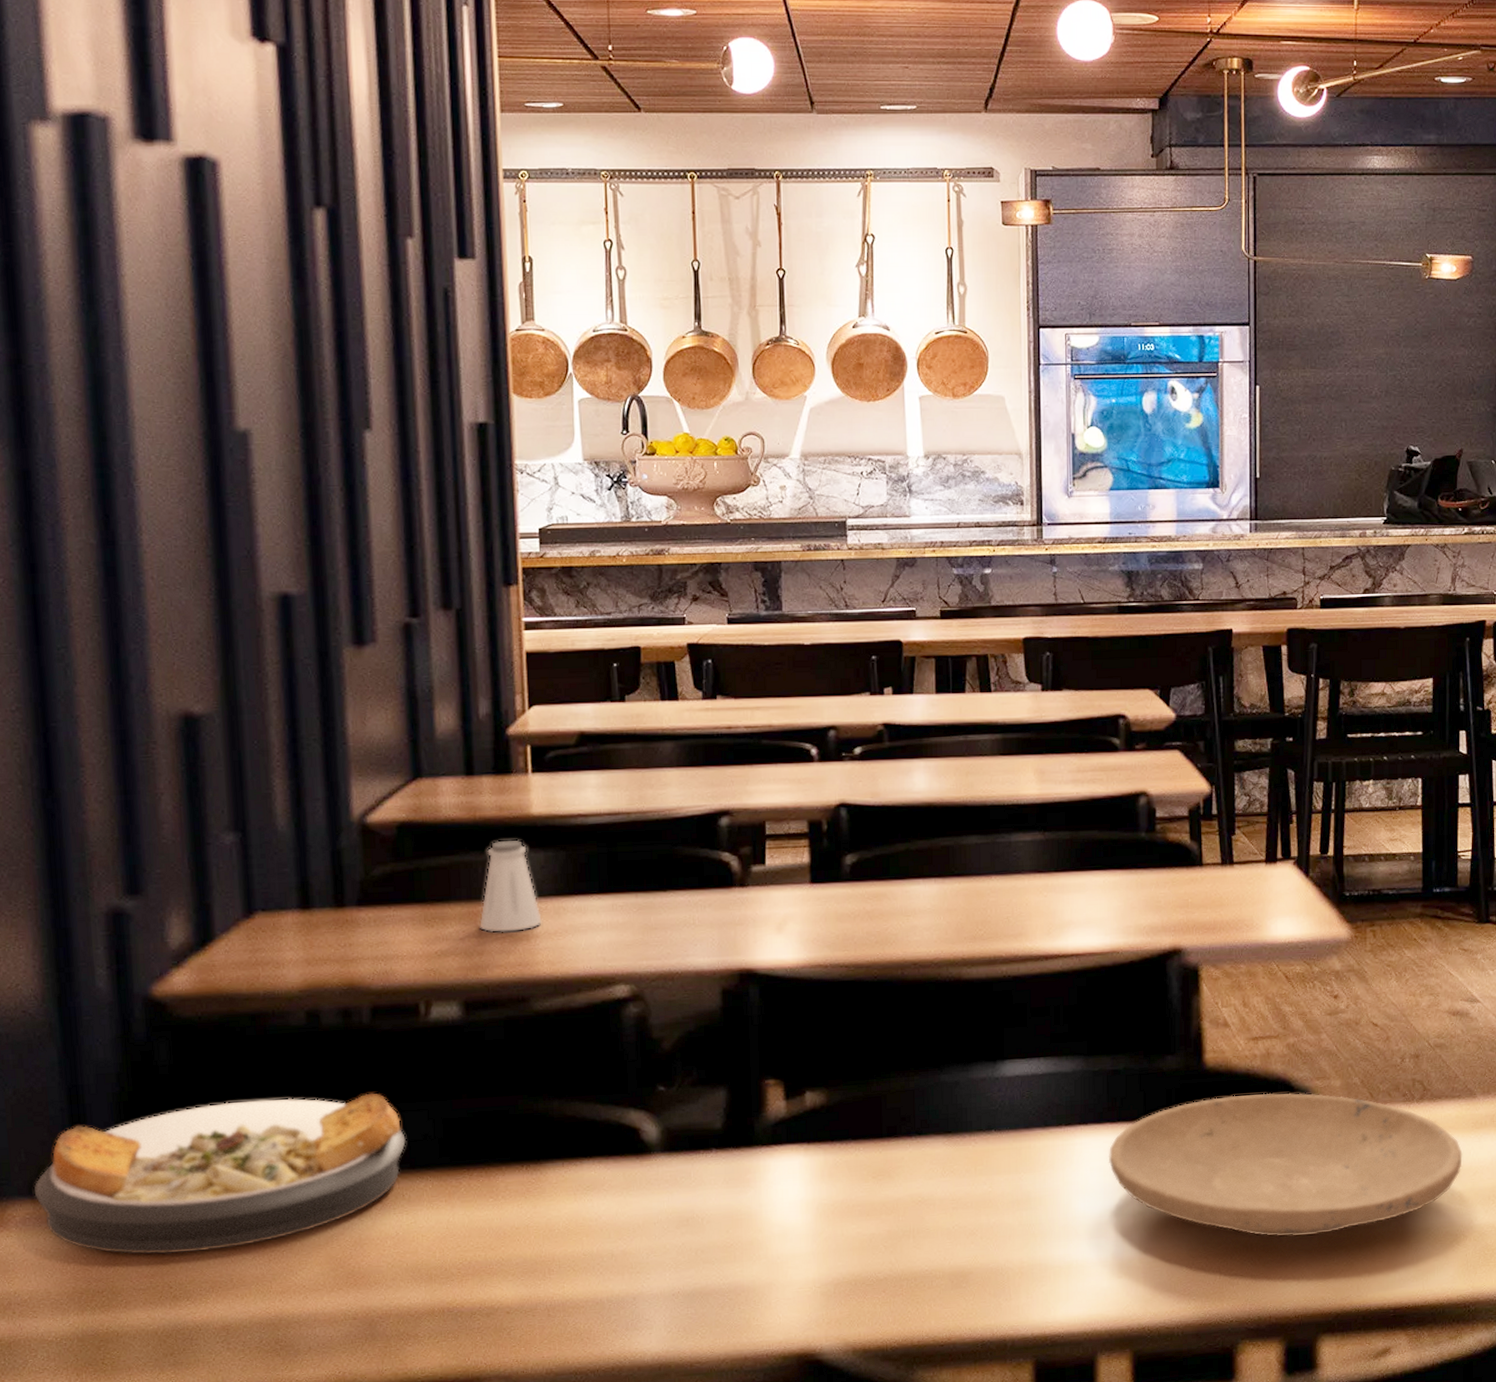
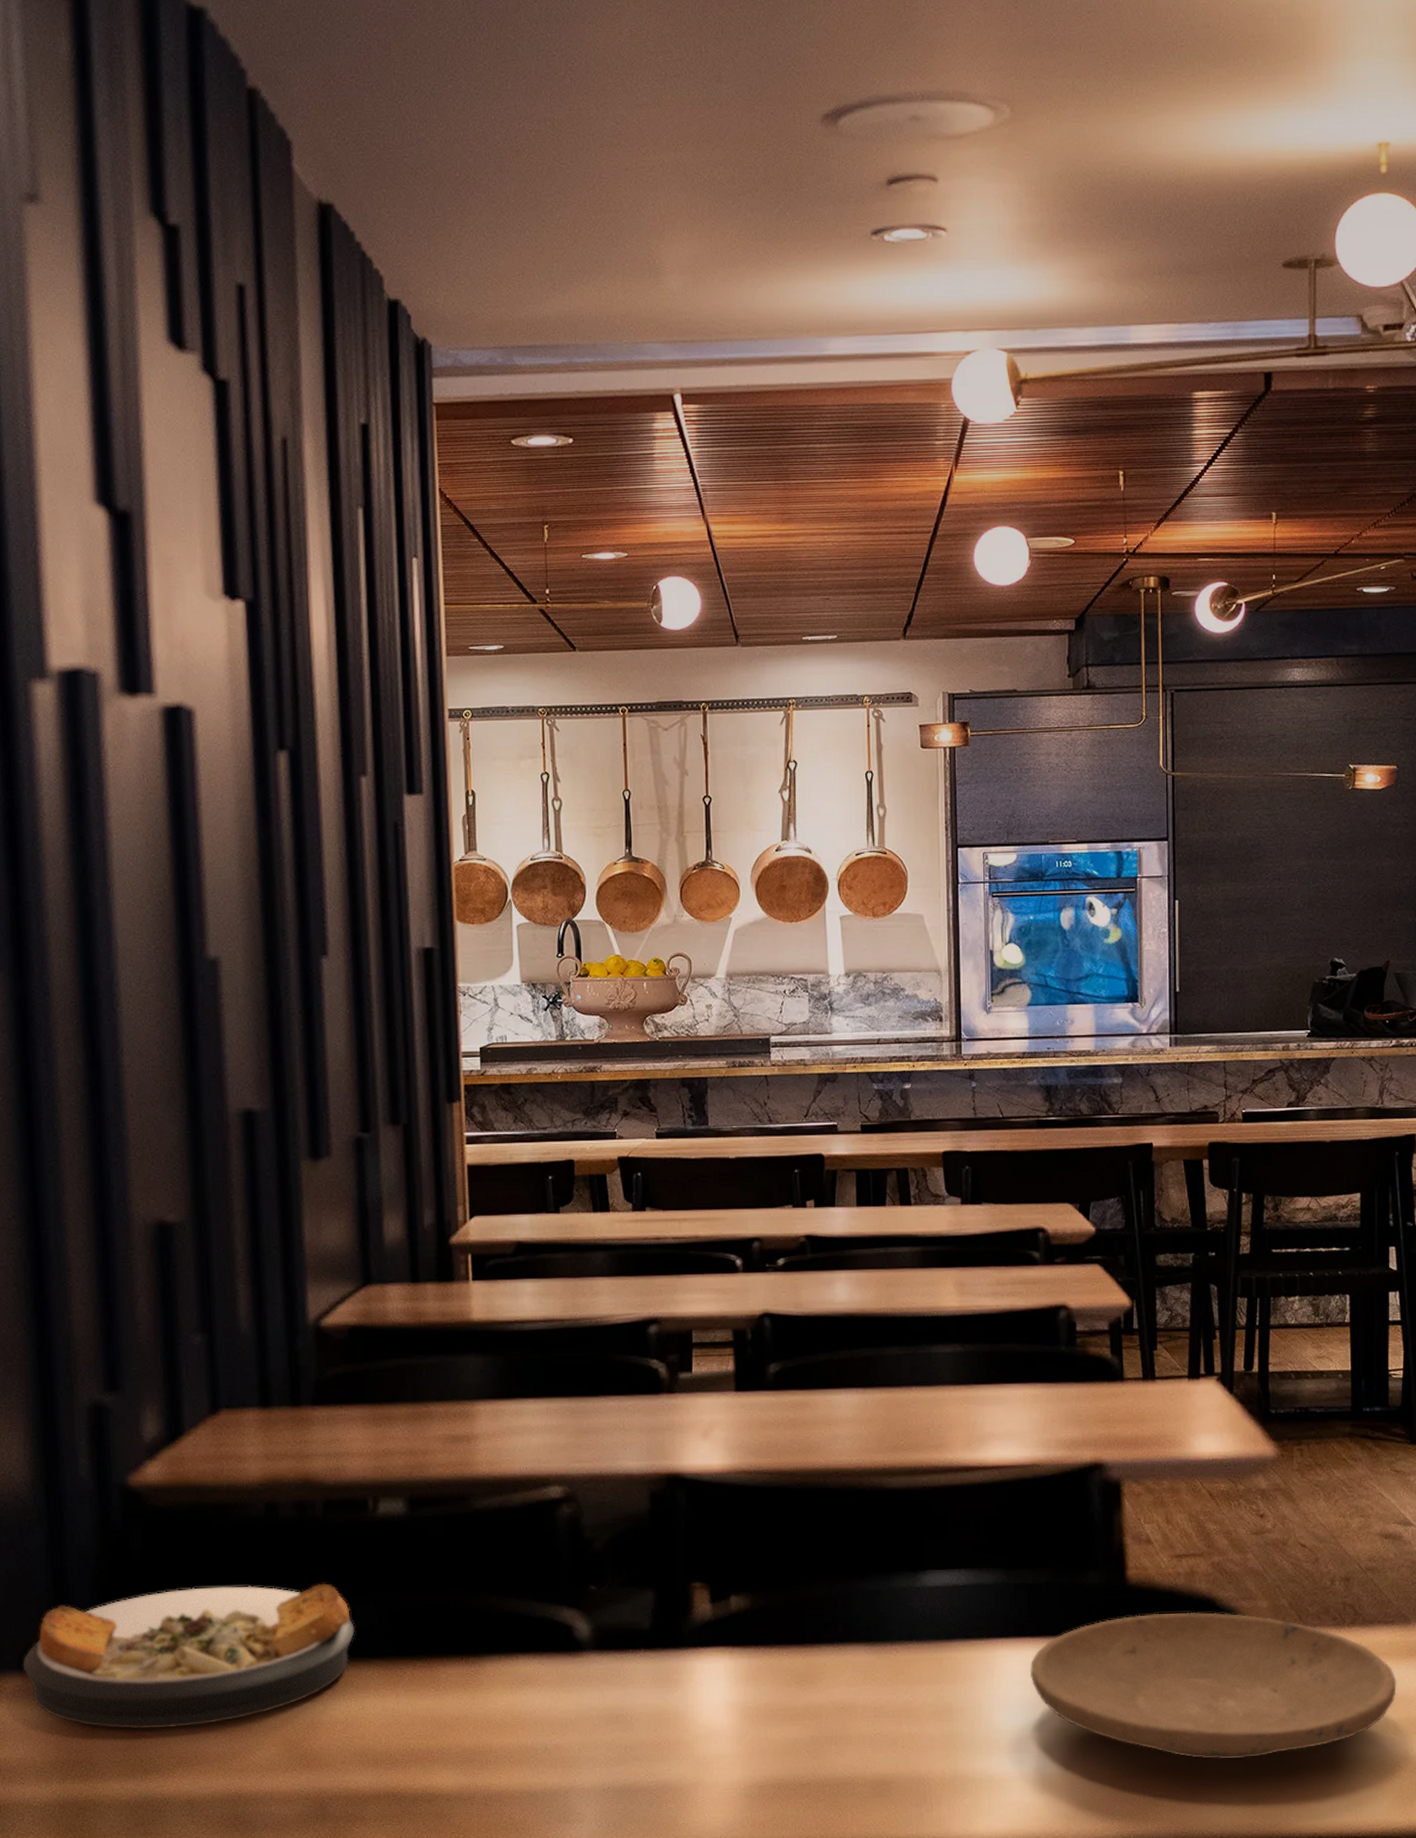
saltshaker: present [479,839,542,933] -> none [423,1344,481,1434]

